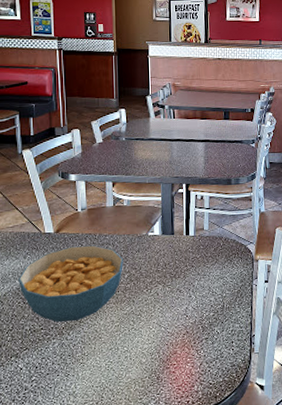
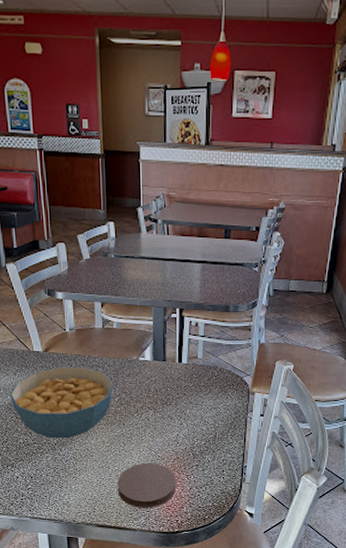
coaster: none [126,339,186,392] -> present [117,462,176,509]

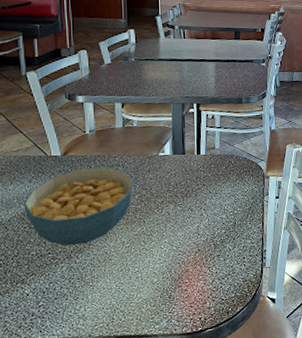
coaster: present [117,462,176,509] -> none [137,258,198,311]

